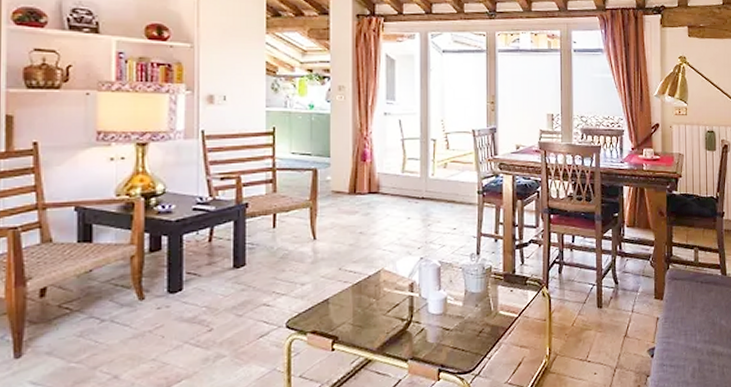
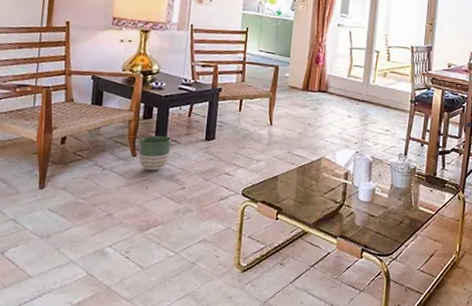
planter: none [146,270,190,315] -> present [138,135,172,171]

